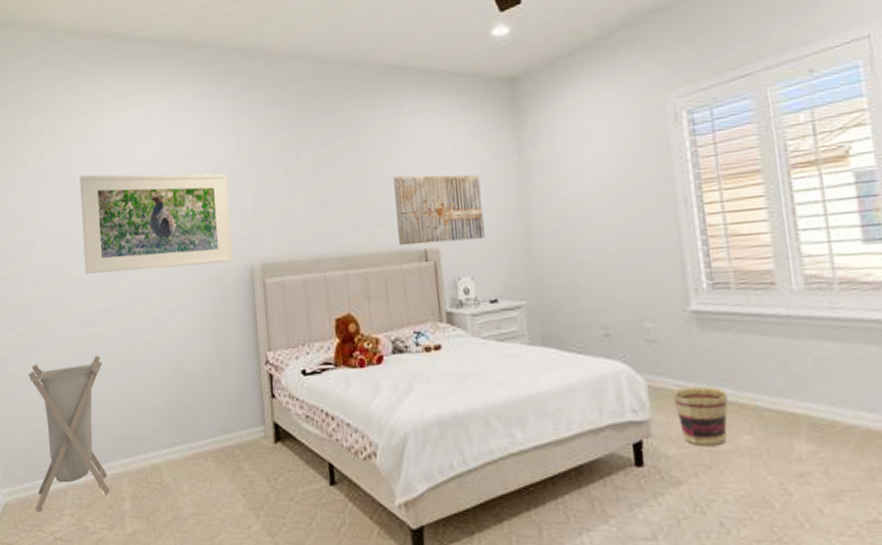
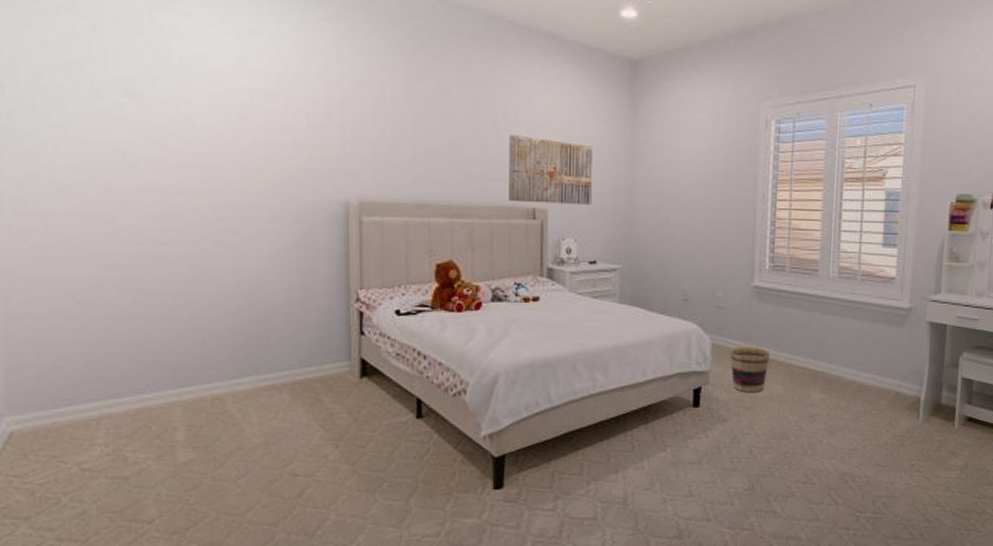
laundry hamper: present [28,356,111,510] -> none [46,278,159,440]
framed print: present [79,173,233,274] -> none [128,72,326,196]

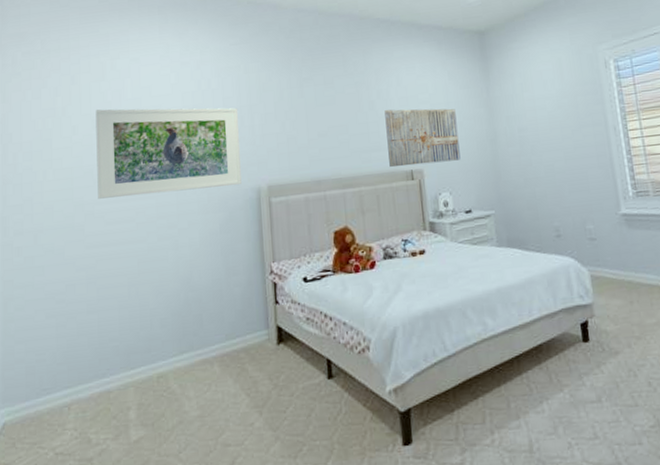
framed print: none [128,72,326,196] -> present [95,107,242,199]
basket: present [730,346,771,392] -> none [609,273,651,322]

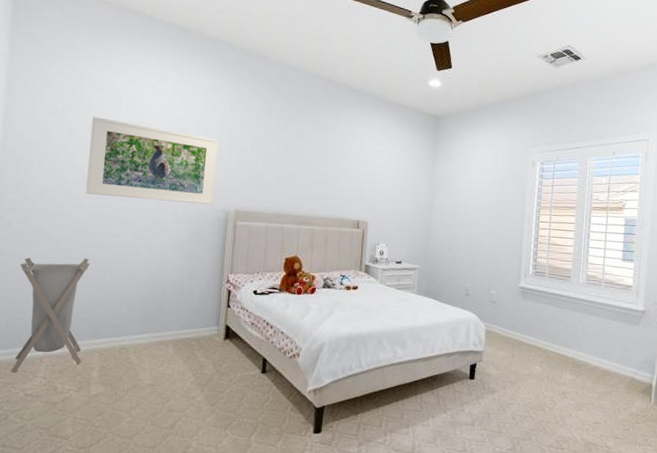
laundry hamper: none [34,274,116,428] -> present [11,257,90,372]
wall art: present [384,108,461,168] -> none [341,167,404,220]

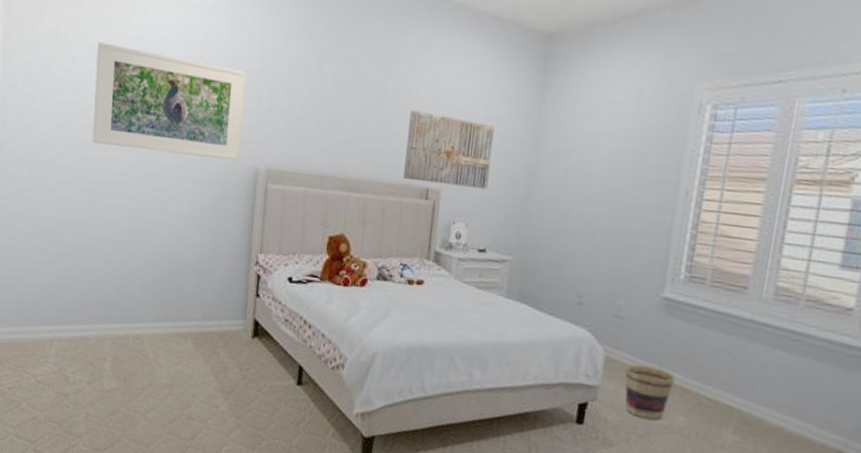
laundry hamper: present [11,257,90,372] -> none [22,220,99,354]
wall art: none [341,167,404,220] -> present [404,110,495,189]
basket: none [499,333,532,371] -> present [625,363,676,420]

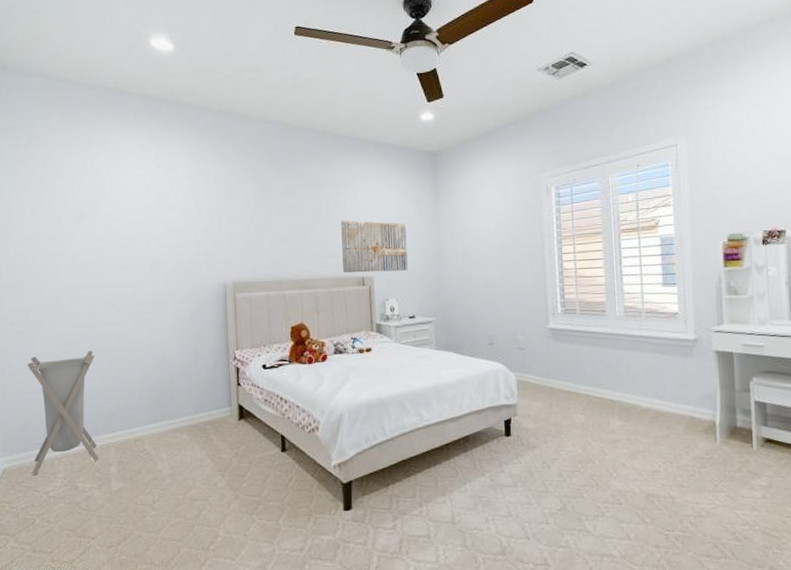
laundry hamper: none [22,220,99,354] -> present [27,350,99,475]
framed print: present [93,42,247,162] -> none [78,203,210,284]
basket: present [625,363,676,420] -> none [533,381,570,422]

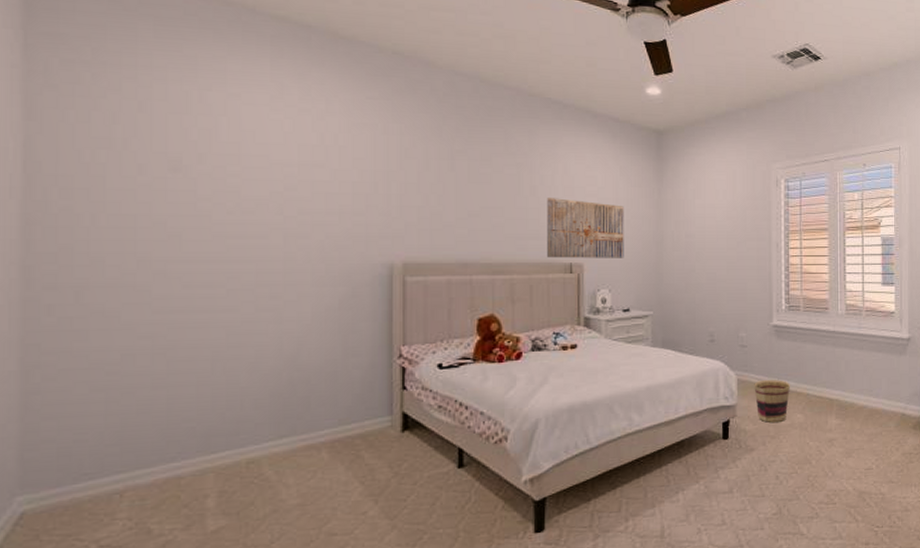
laundry hamper: present [27,350,99,475] -> none [72,345,189,518]
basket: none [533,381,570,422] -> present [754,380,791,423]

